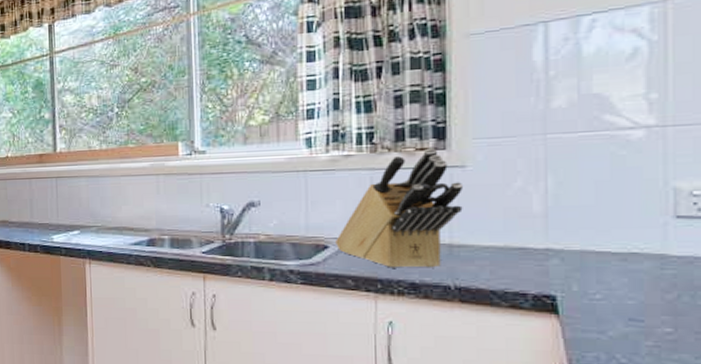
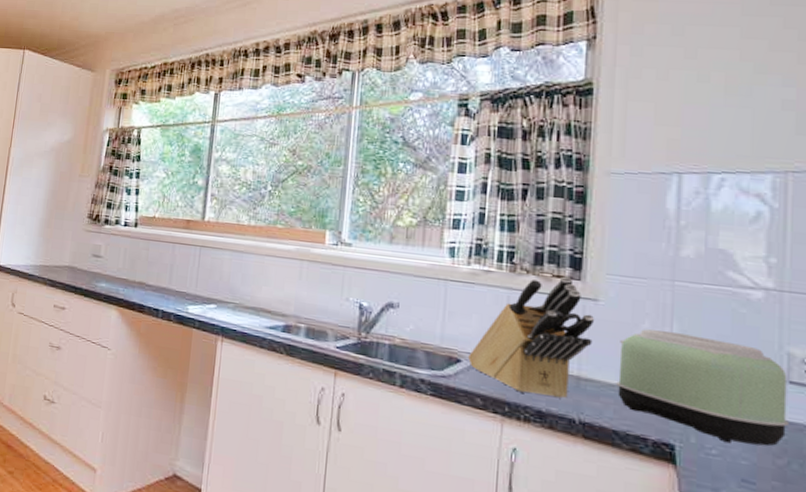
toaster: none [491,185,677,285] -> present [616,329,788,447]

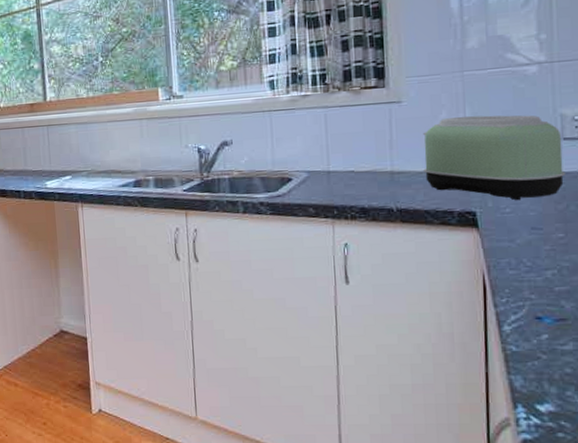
knife block: present [468,276,594,399] -> none [298,86,401,196]

